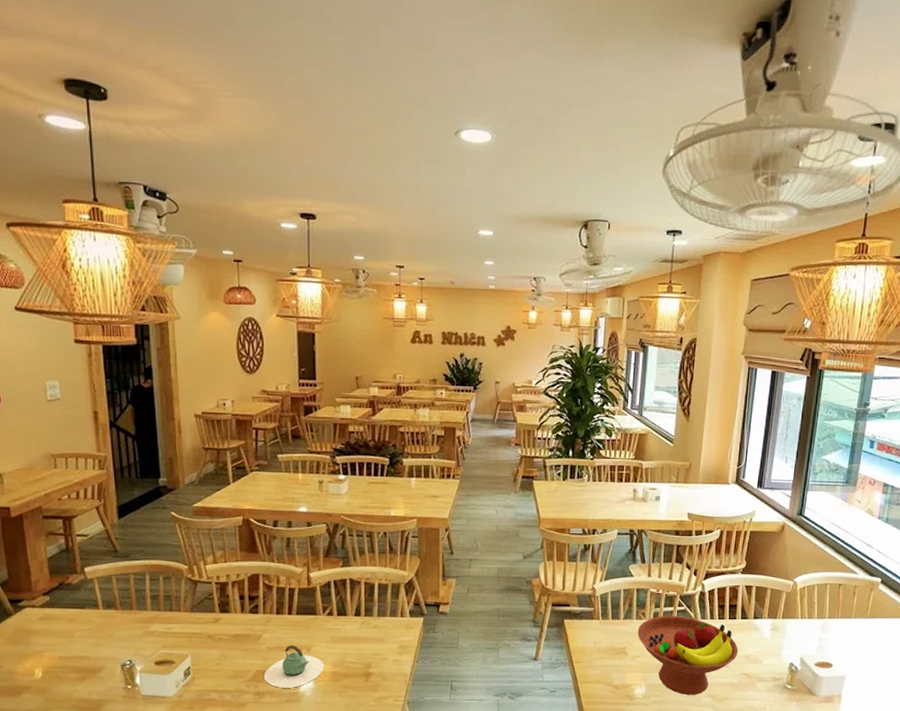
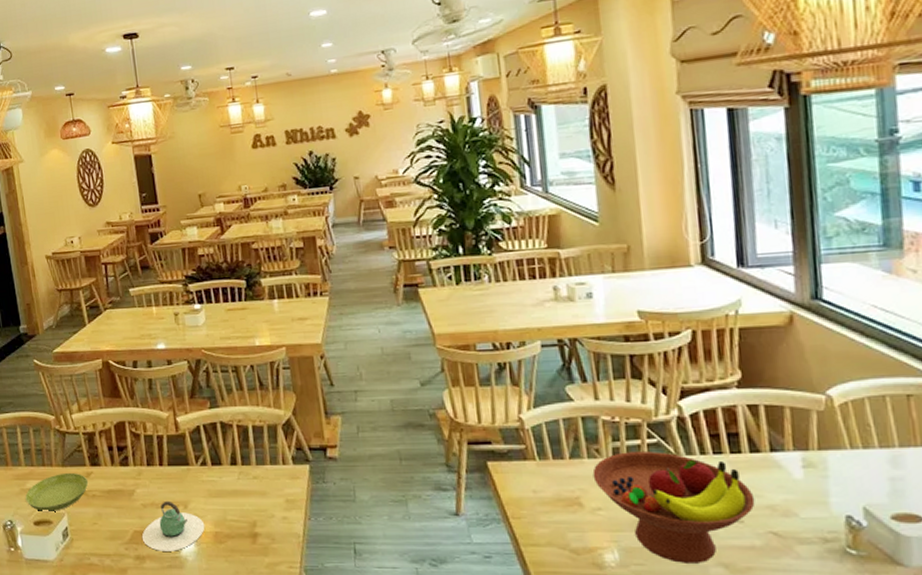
saucer: none [149,618,216,653] -> present [25,472,89,512]

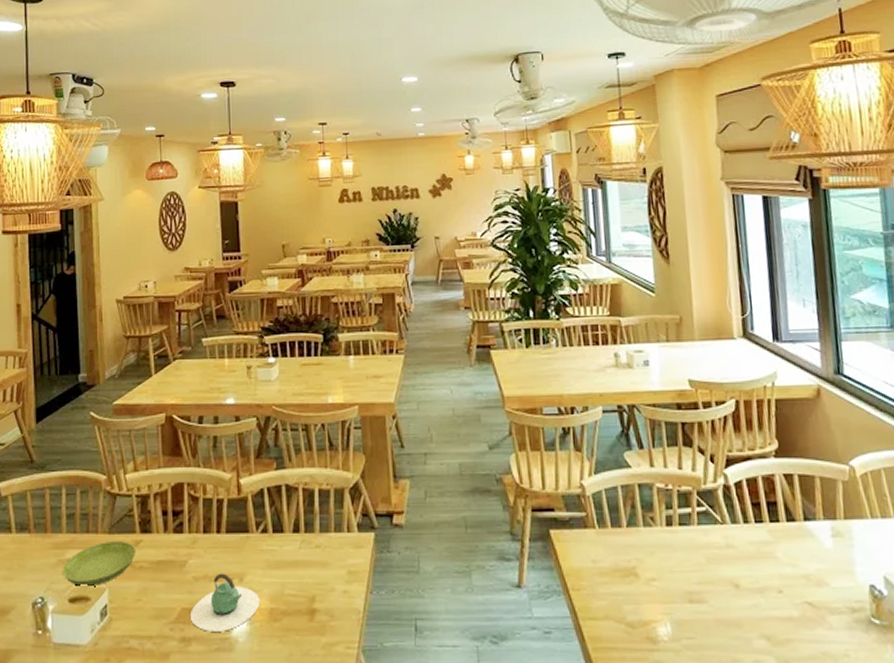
fruit bowl: present [592,452,755,563] -> none [647,520,792,636]

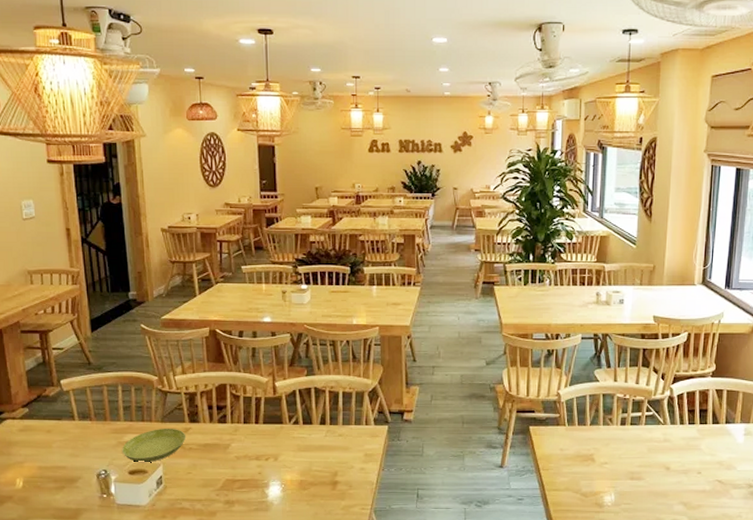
teapot: present [189,573,260,632] -> none [232,453,292,497]

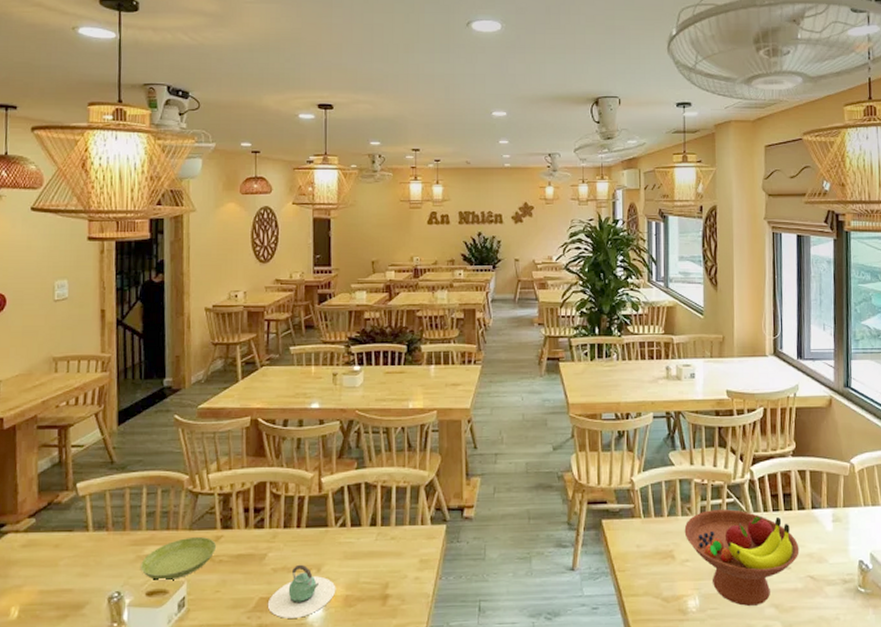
teapot: none [232,453,292,497] -> present [267,564,336,618]
fruit bowl: none [605,421,711,503] -> present [684,509,800,606]

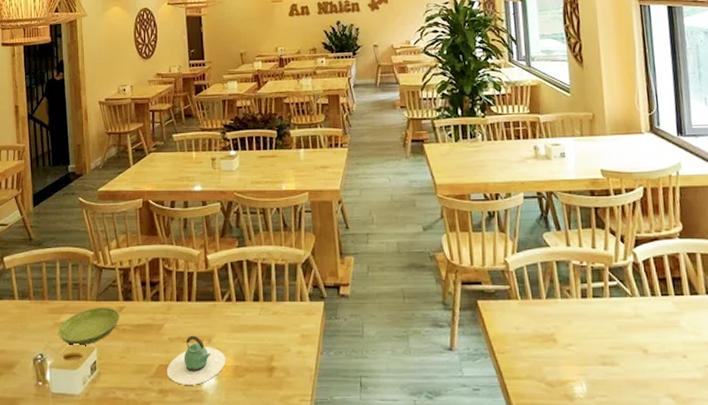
fruit bowl: present [684,509,800,606] -> none [565,293,696,395]

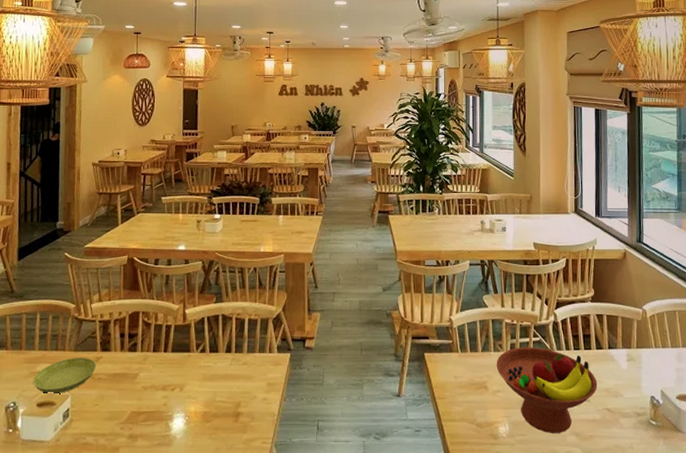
teapot: present [166,335,226,385] -> none [137,383,196,430]
fruit bowl: none [565,293,696,395] -> present [496,347,598,433]

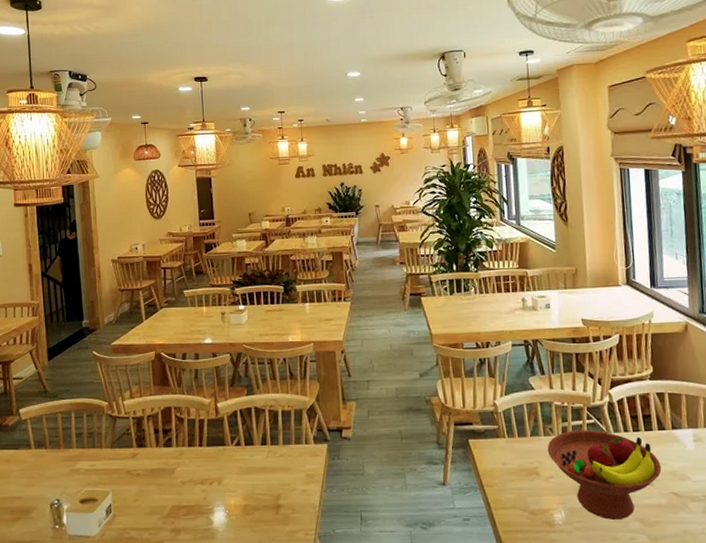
saucer: present [33,357,97,394] -> none [74,453,134,491]

